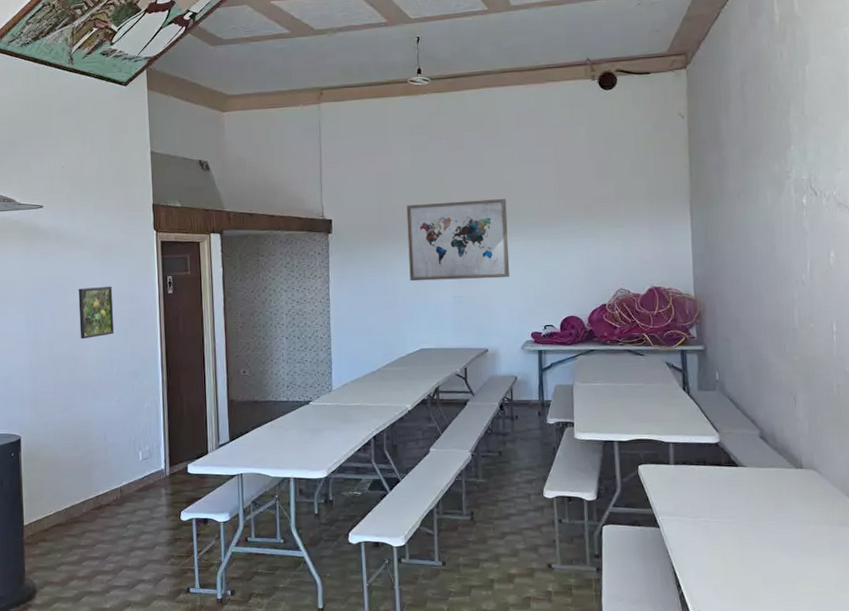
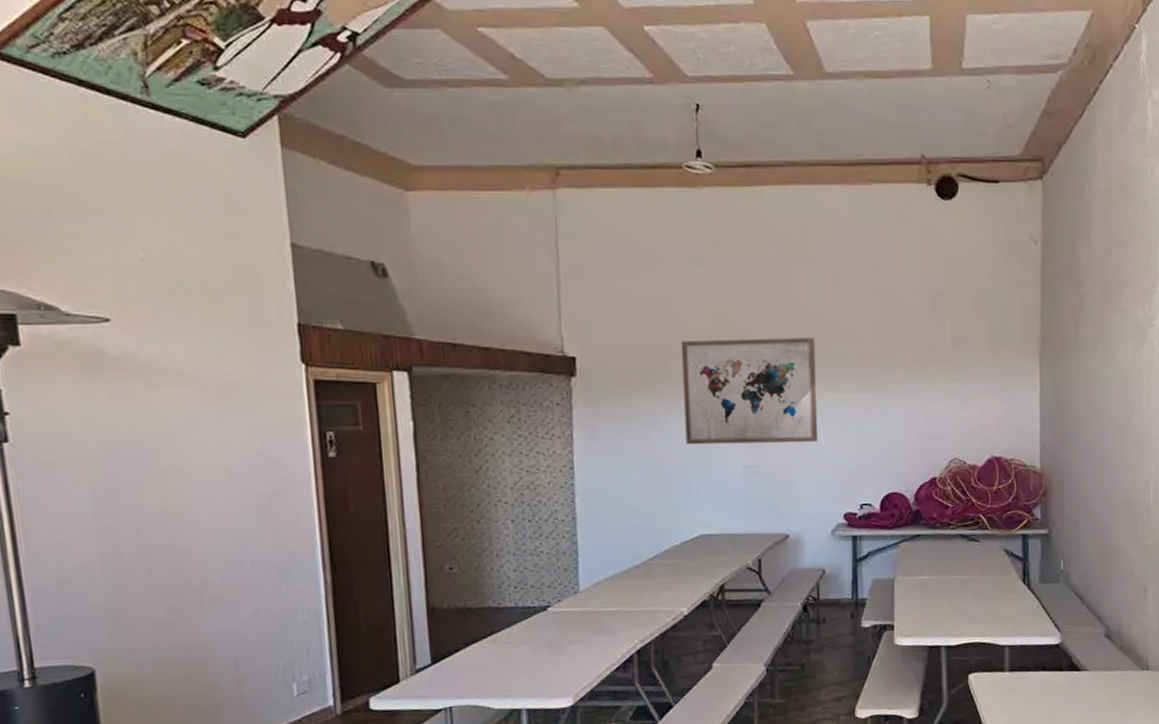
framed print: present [78,286,115,340] -> none [179,444,244,524]

